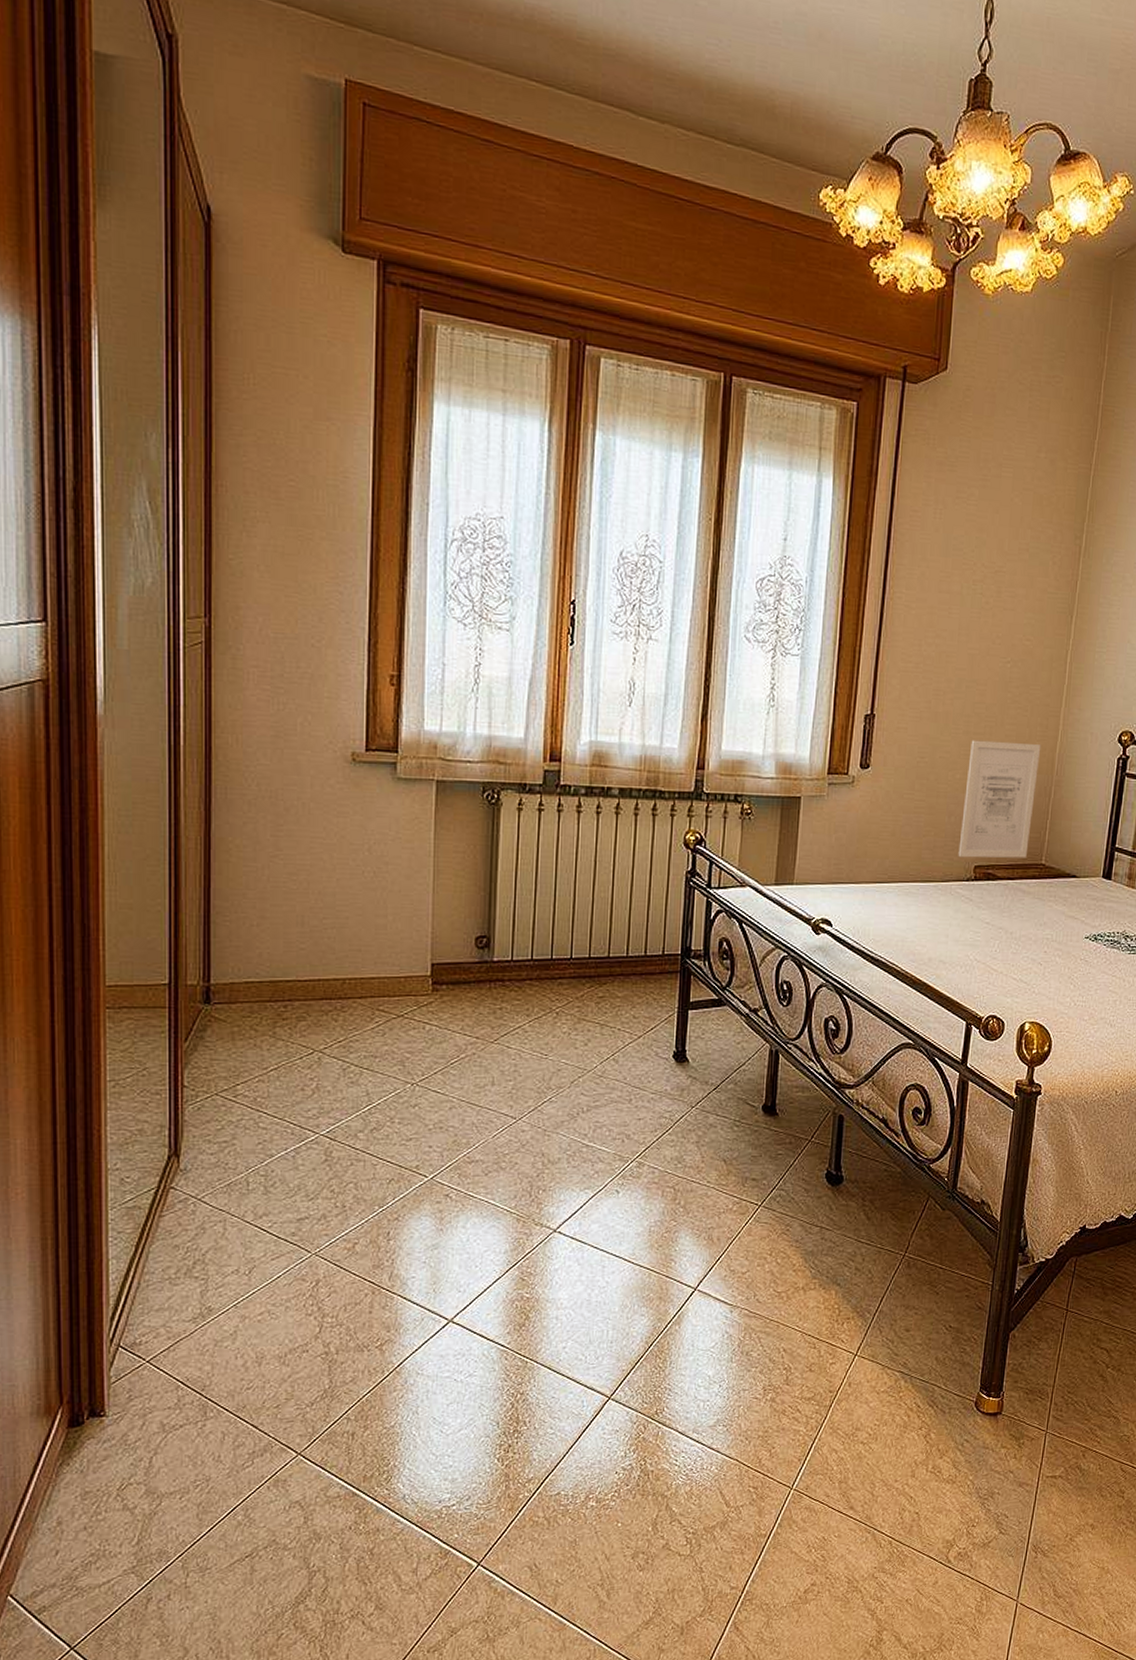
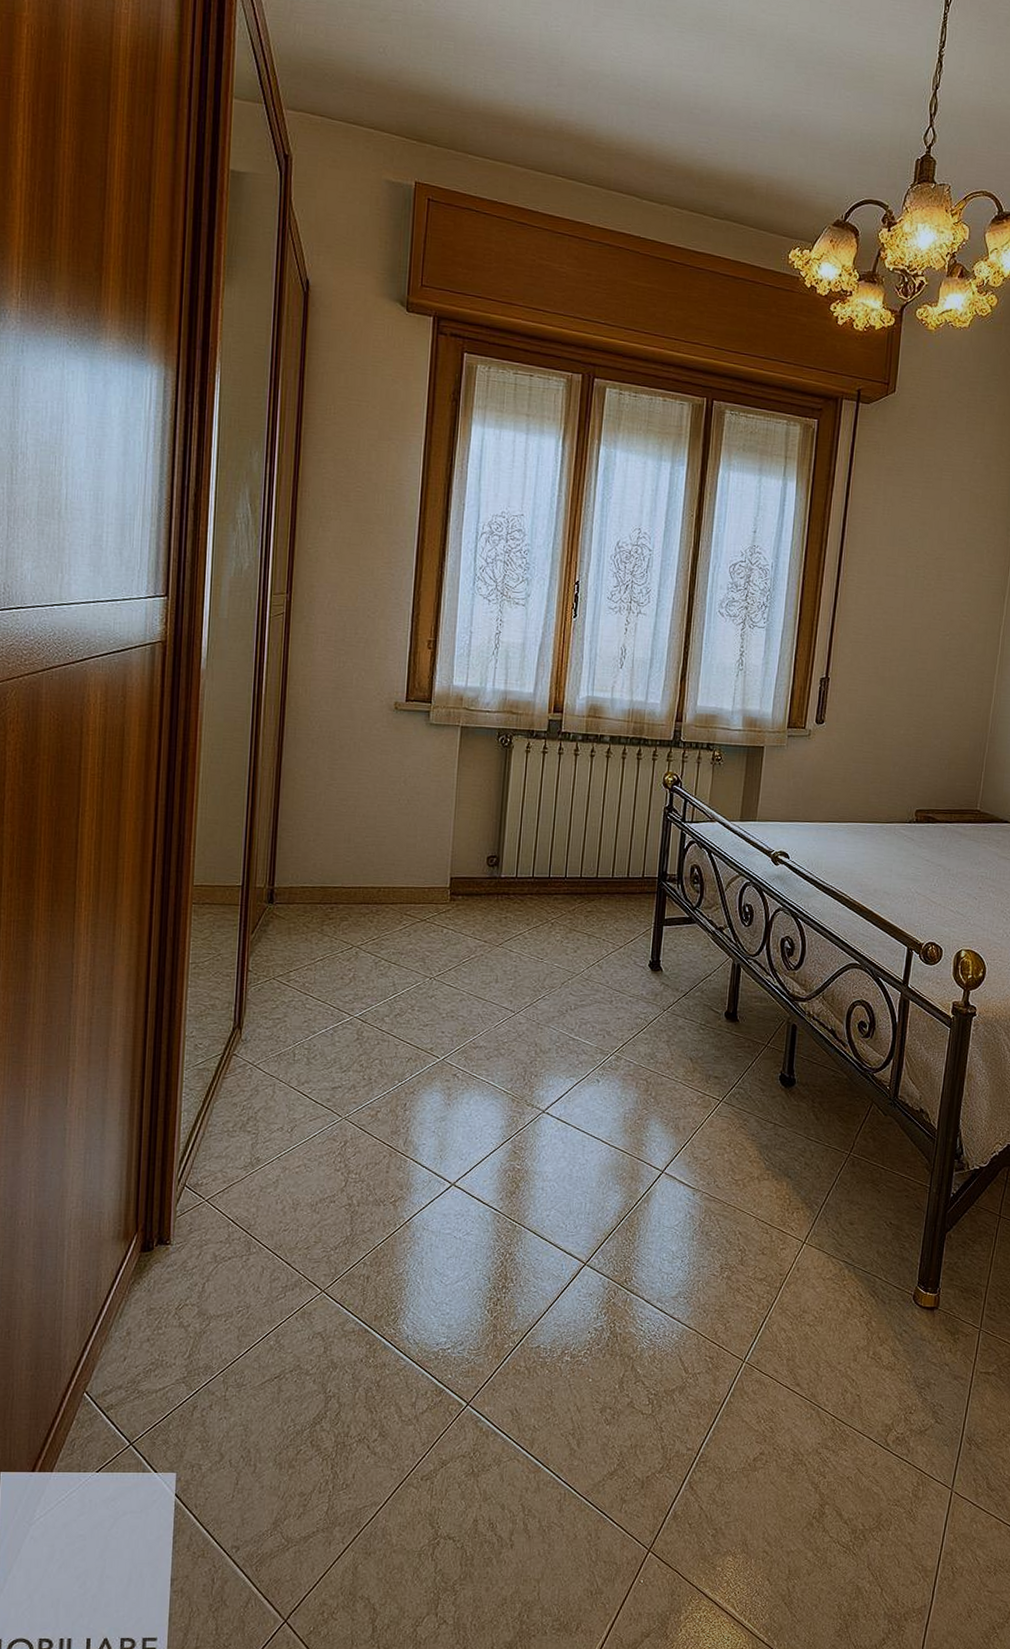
wall art: present [958,740,1041,858] -> none [901,701,977,805]

